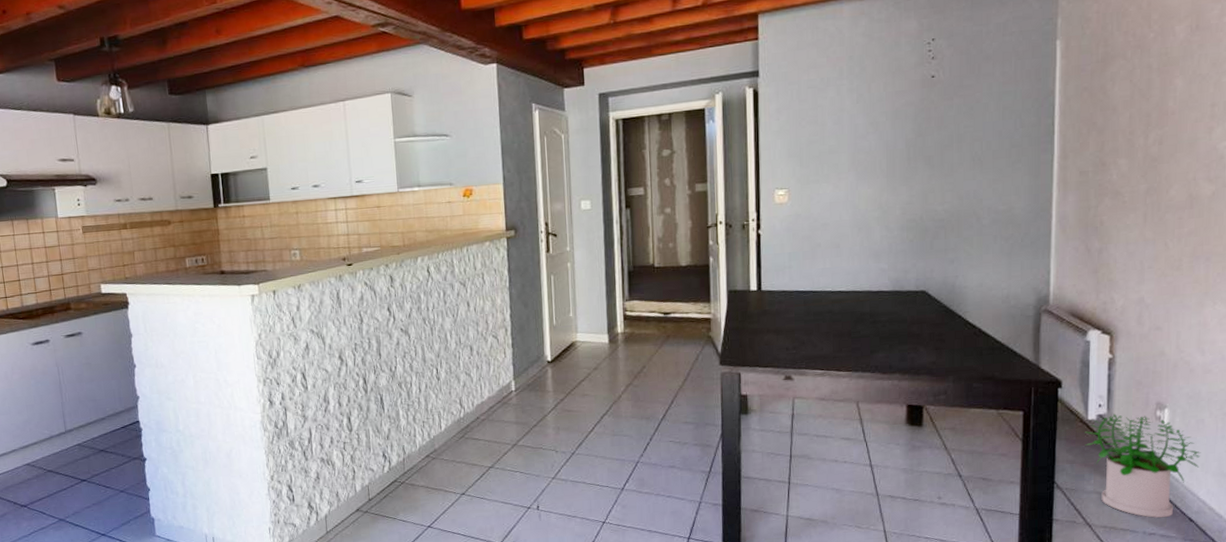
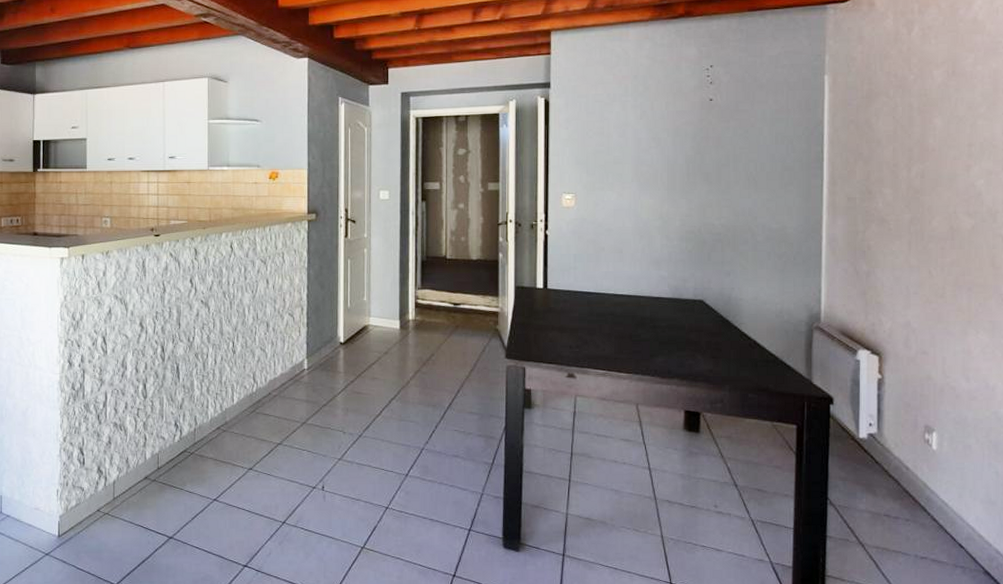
potted plant: present [1085,413,1201,518] -> none [856,433,969,542]

